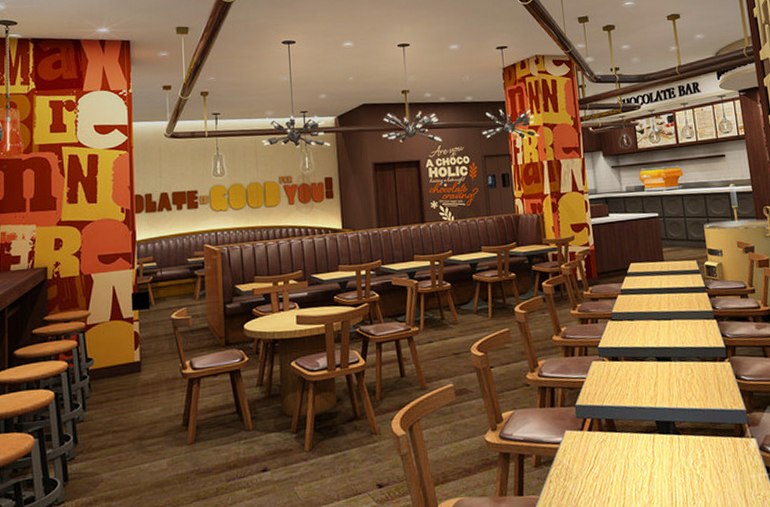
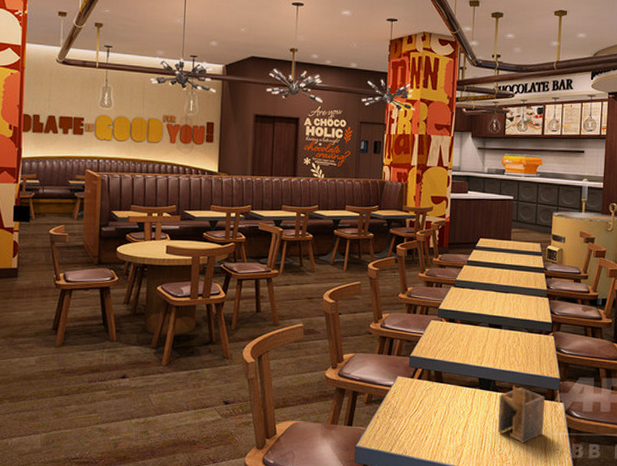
napkin holder: none [681,424,740,492] -> present [497,385,545,443]

